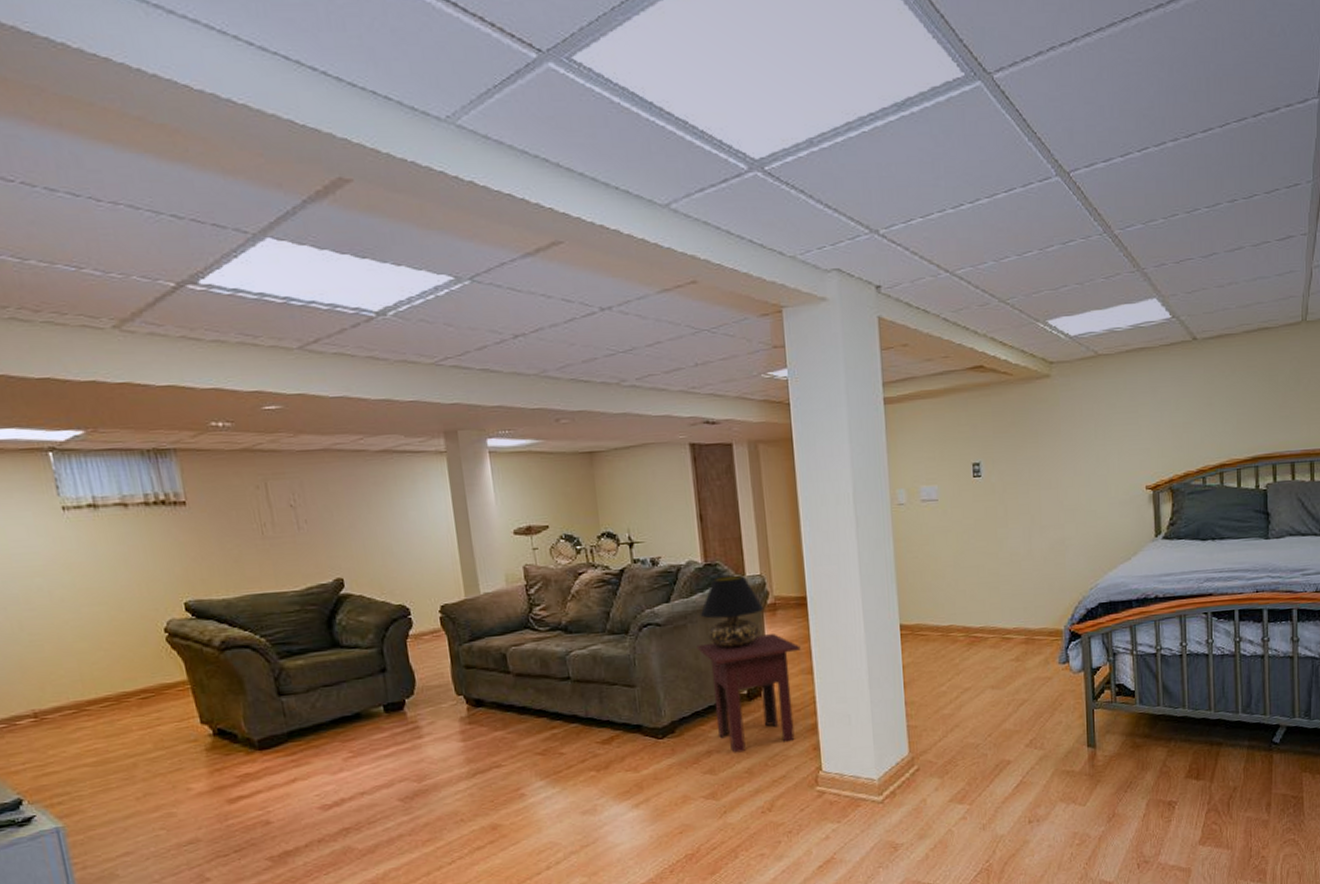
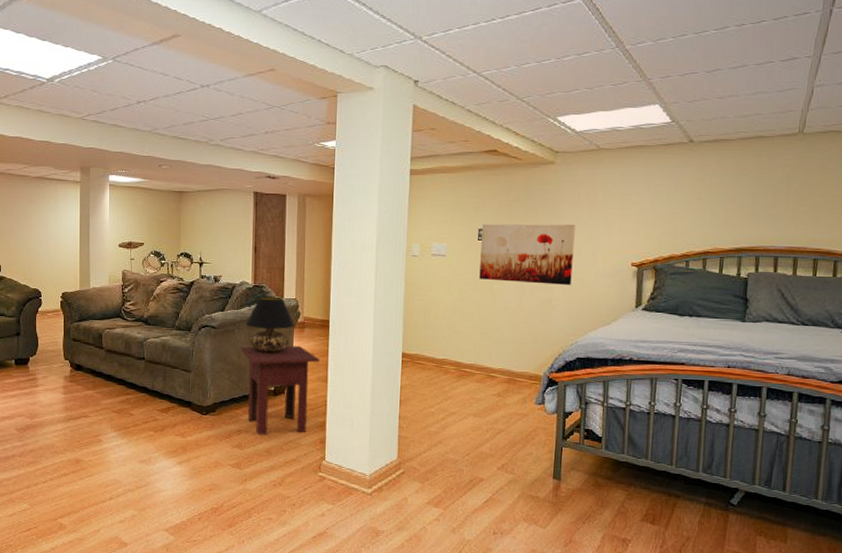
wall art: none [976,448,1083,524] -> present [479,224,576,285]

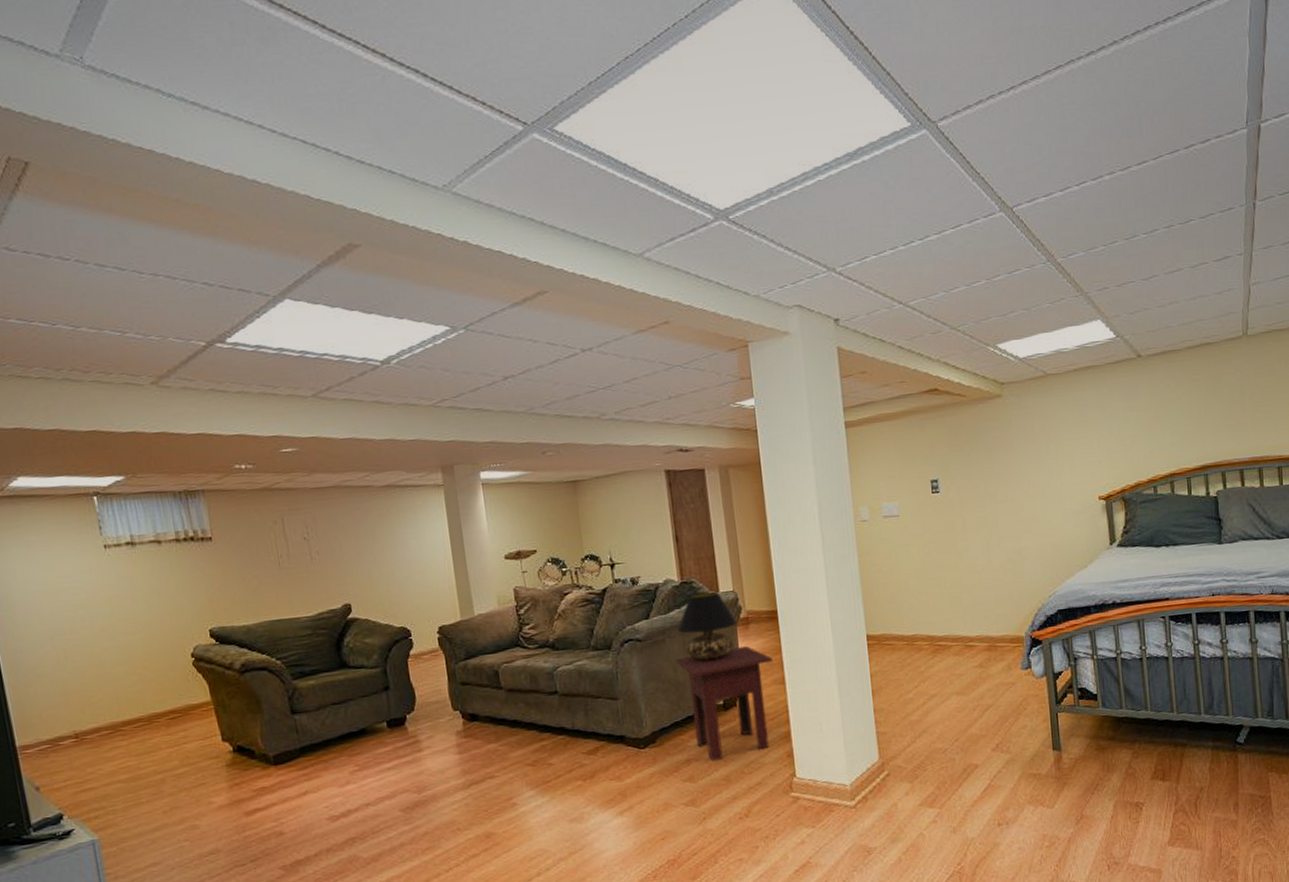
wall art: present [479,224,576,285] -> none [934,462,1039,538]

